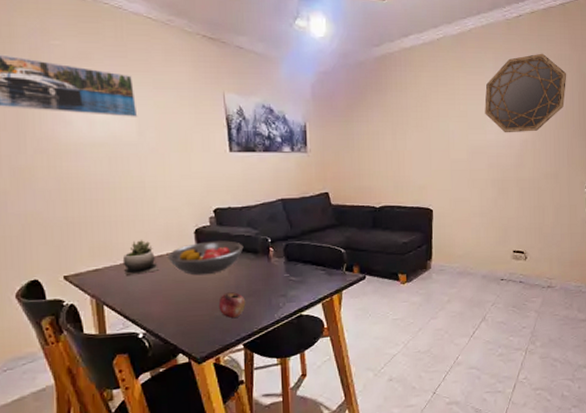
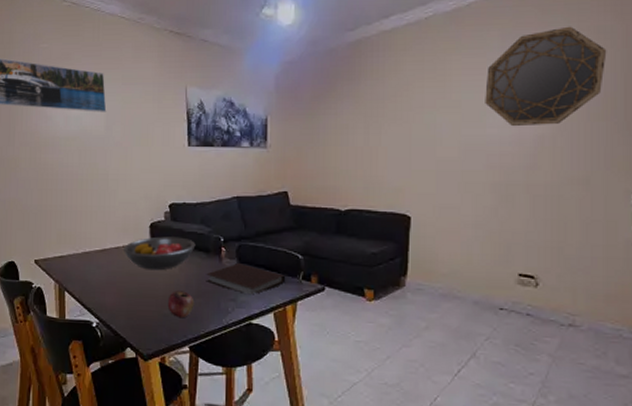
succulent plant: present [122,240,158,275] -> none [84,231,114,264]
notebook: none [256,260,331,289] -> present [206,262,286,295]

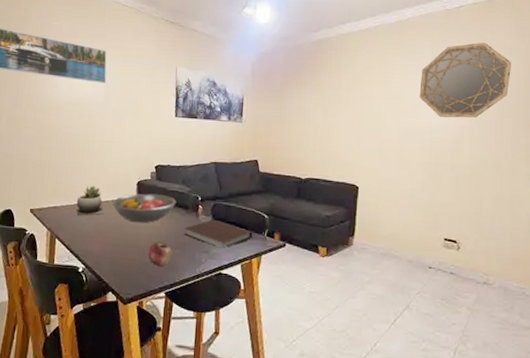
succulent plant: none [84,231,114,264] -> present [76,185,103,216]

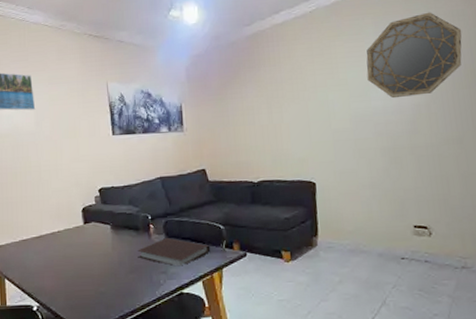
succulent plant: present [76,185,103,216] -> none [21,219,51,251]
fruit bowl: present [111,193,177,224] -> none [58,218,126,252]
apple: present [148,242,172,267] -> none [103,268,129,295]

